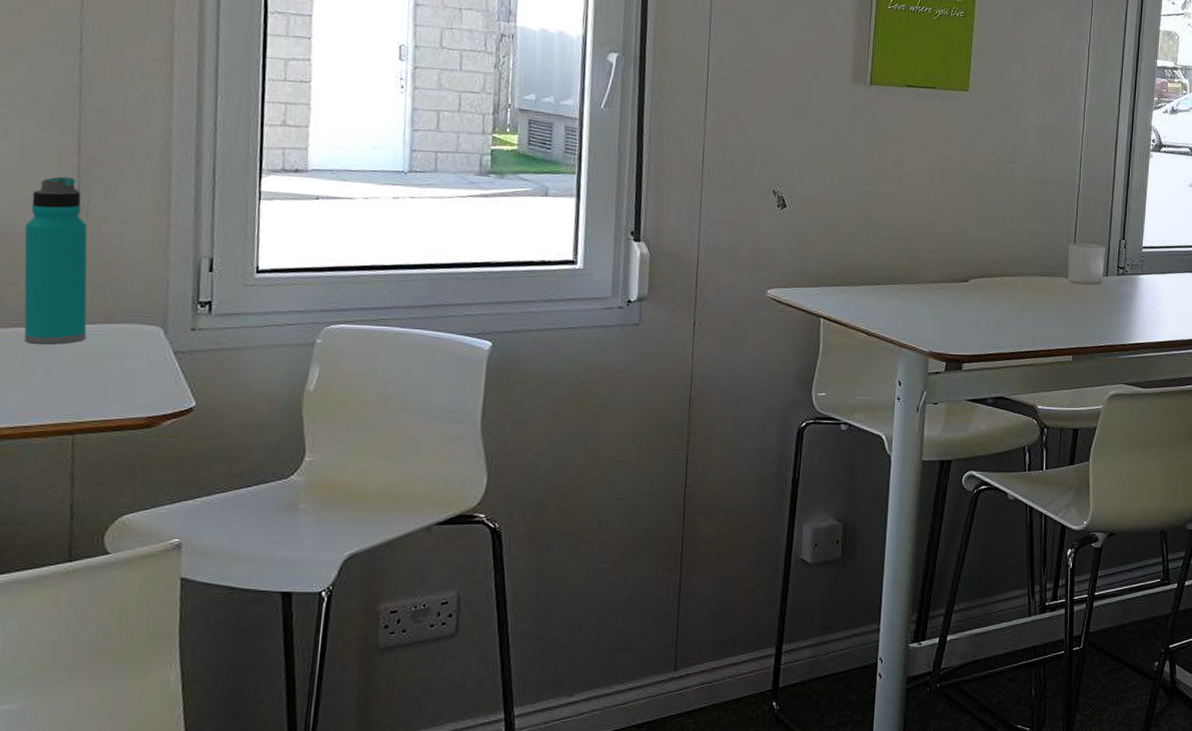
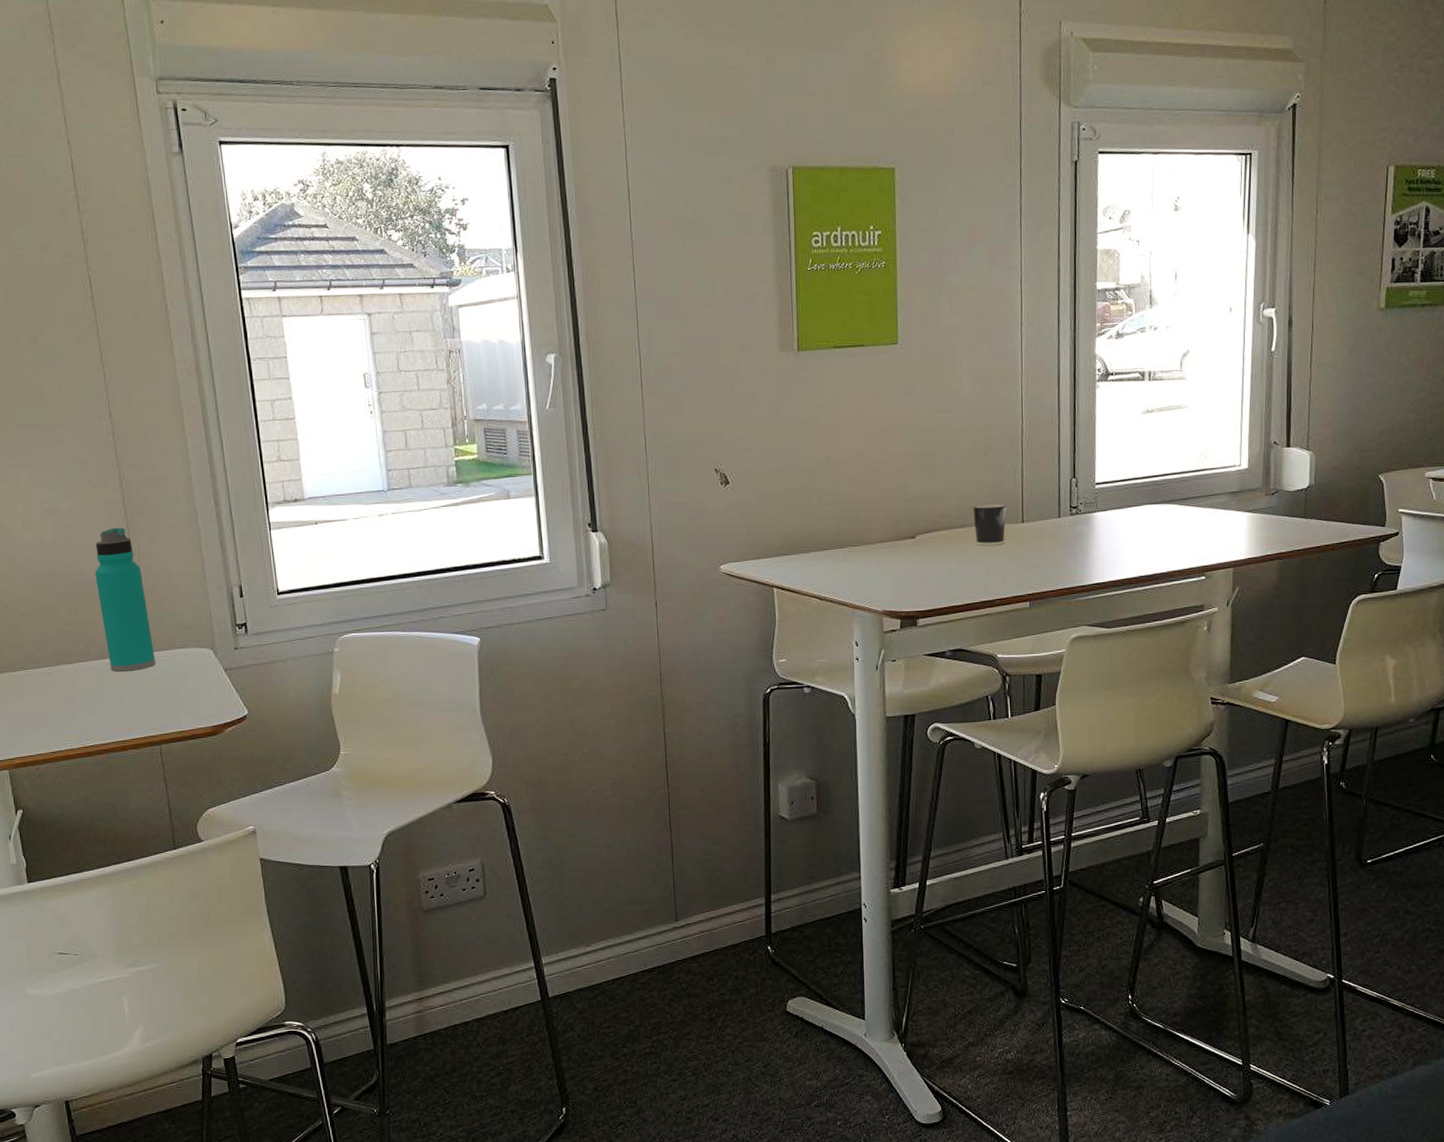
mug: none [1026,255,1058,298] -> present [973,504,1007,547]
mug: present [1067,243,1106,286] -> none [1015,486,1057,529]

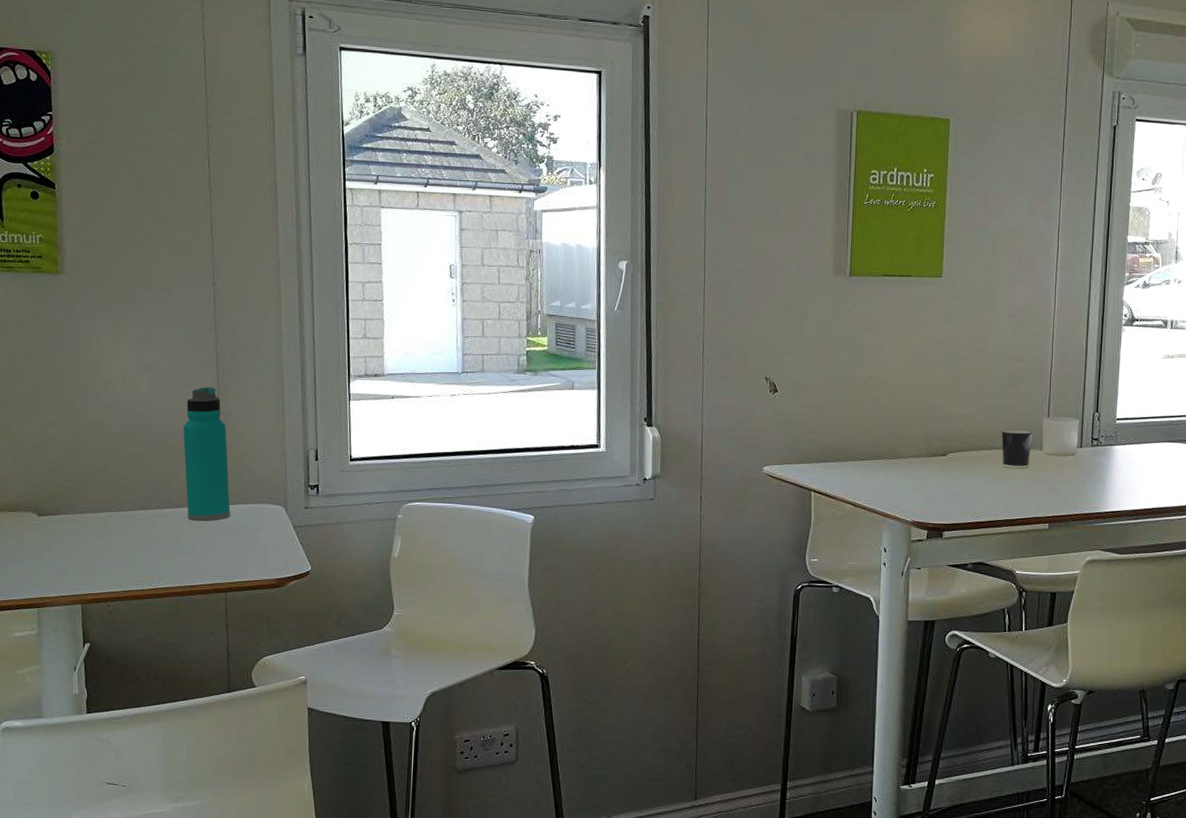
mug: none [1015,486,1057,529] -> present [1041,417,1080,457]

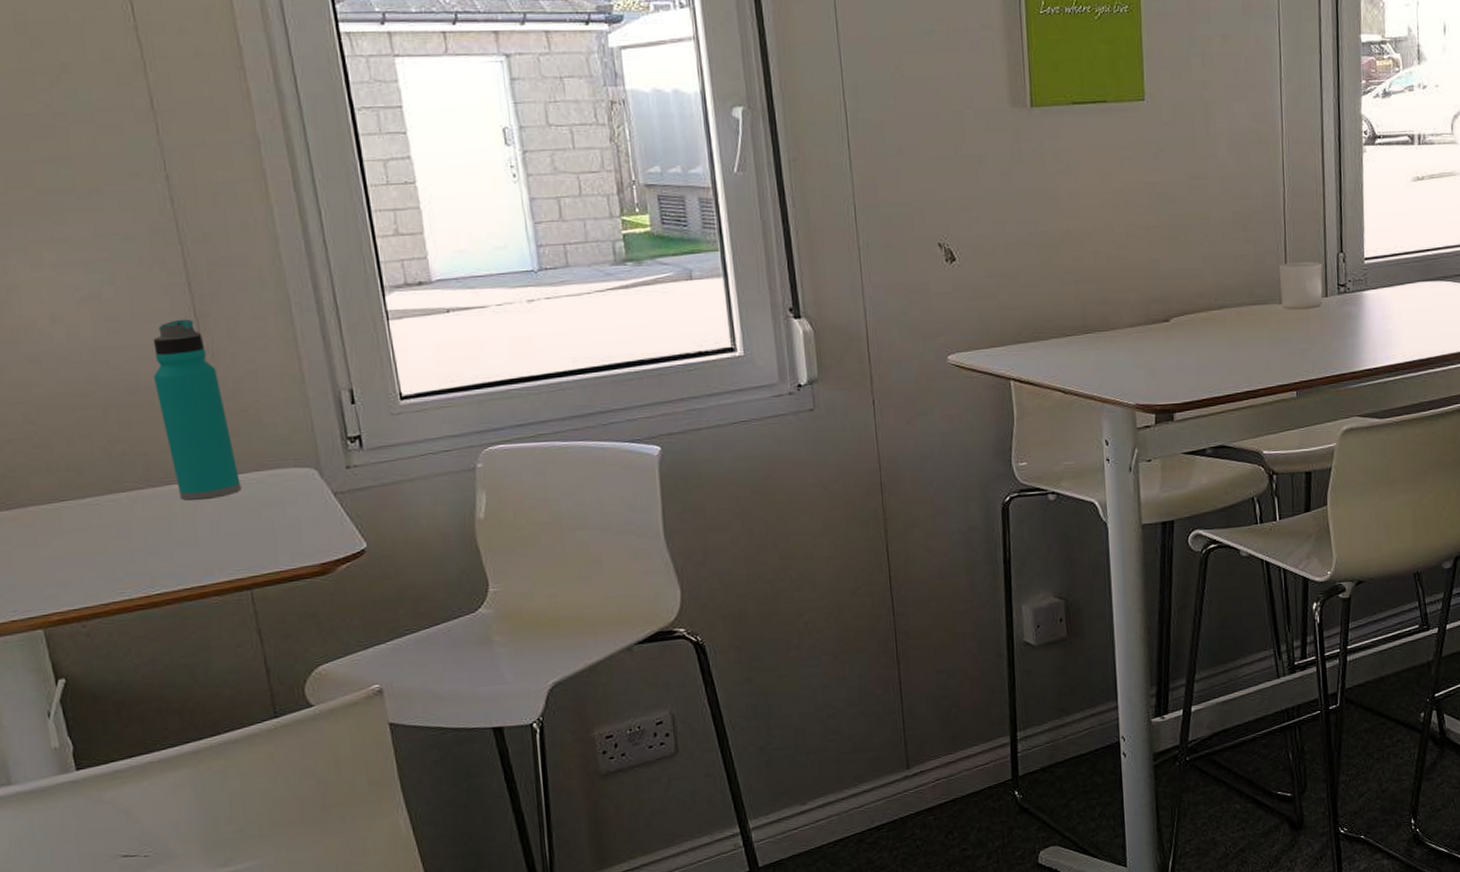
mug: present [1001,430,1033,469] -> none [1232,282,1269,330]

